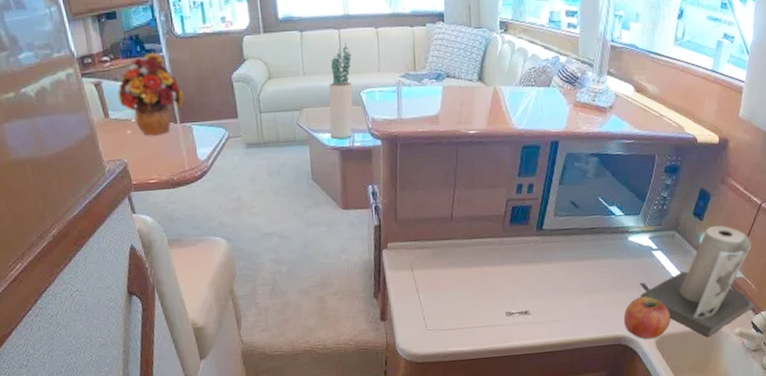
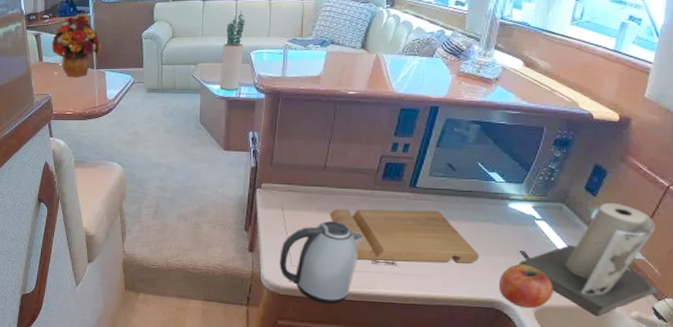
kettle: none [413,275,496,366] -> present [279,220,363,305]
cutting board: none [461,252,605,315] -> present [330,209,479,264]

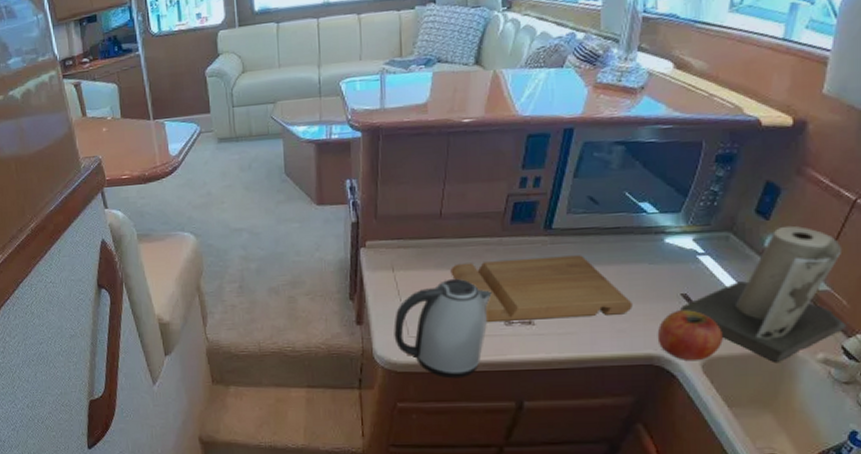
flower arrangement: present [51,13,102,77] -> none [95,51,158,133]
vase: present [219,11,245,91] -> none [305,31,331,133]

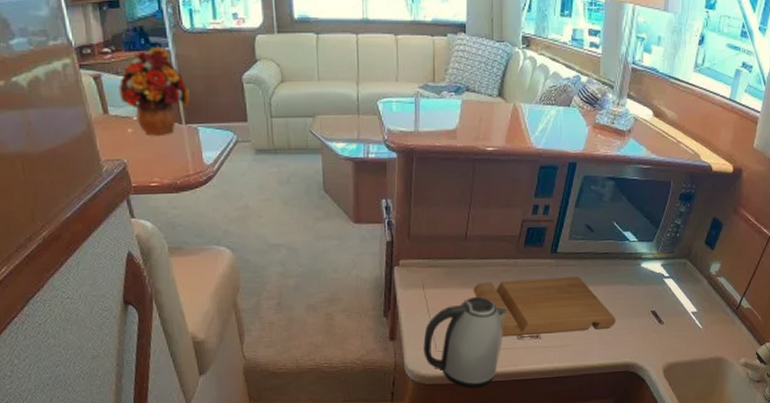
flower arrangement: none [95,51,158,133] -> present [118,46,191,136]
fruit: present [657,310,723,362] -> none [633,324,679,368]
paper towel roll: present [680,225,849,363] -> none [650,255,762,367]

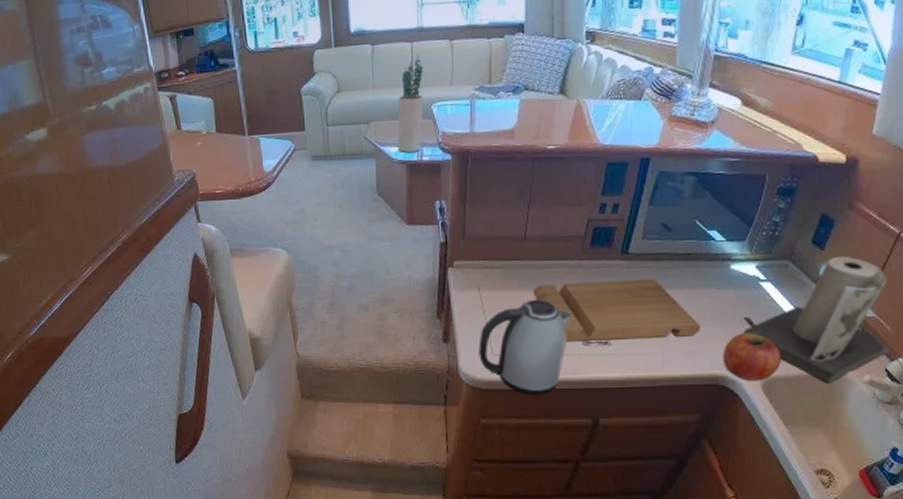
flower arrangement: present [118,46,191,136] -> none [190,67,254,147]
vase: none [343,48,369,150] -> present [397,55,423,154]
fruit: none [633,324,679,368] -> present [722,333,781,382]
paper towel roll: none [650,255,762,367] -> present [744,256,892,384]

